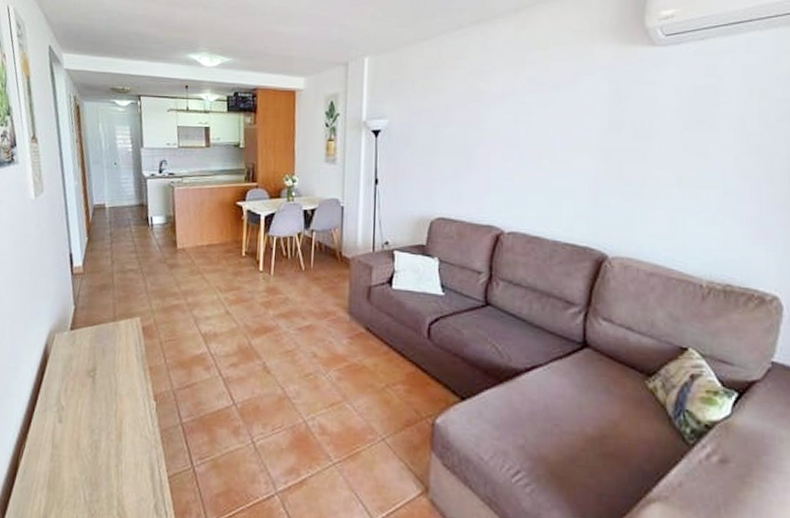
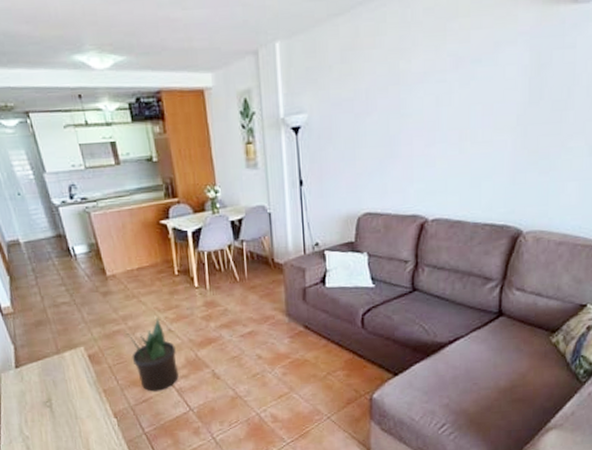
planter: none [183,298,230,377] -> present [124,318,179,392]

